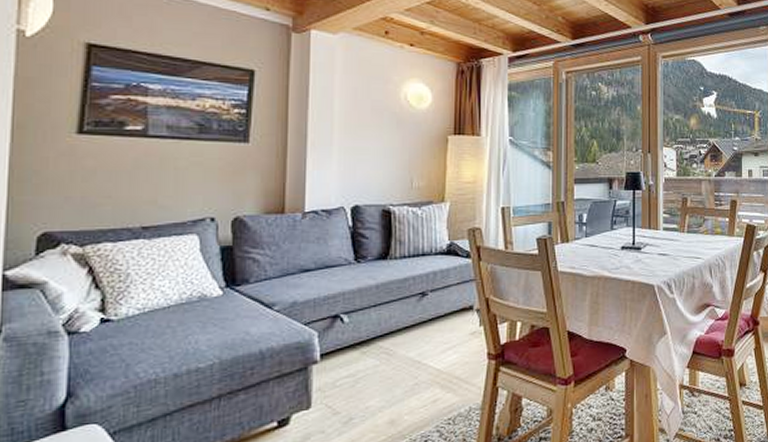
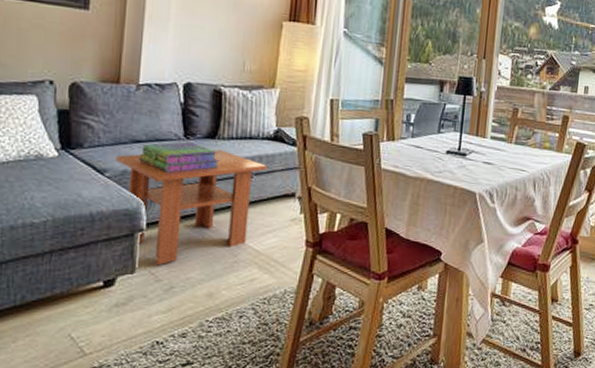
coffee table: none [284,270,441,398] -> present [116,149,266,266]
stack of books: none [309,265,392,299] -> present [139,142,219,173]

